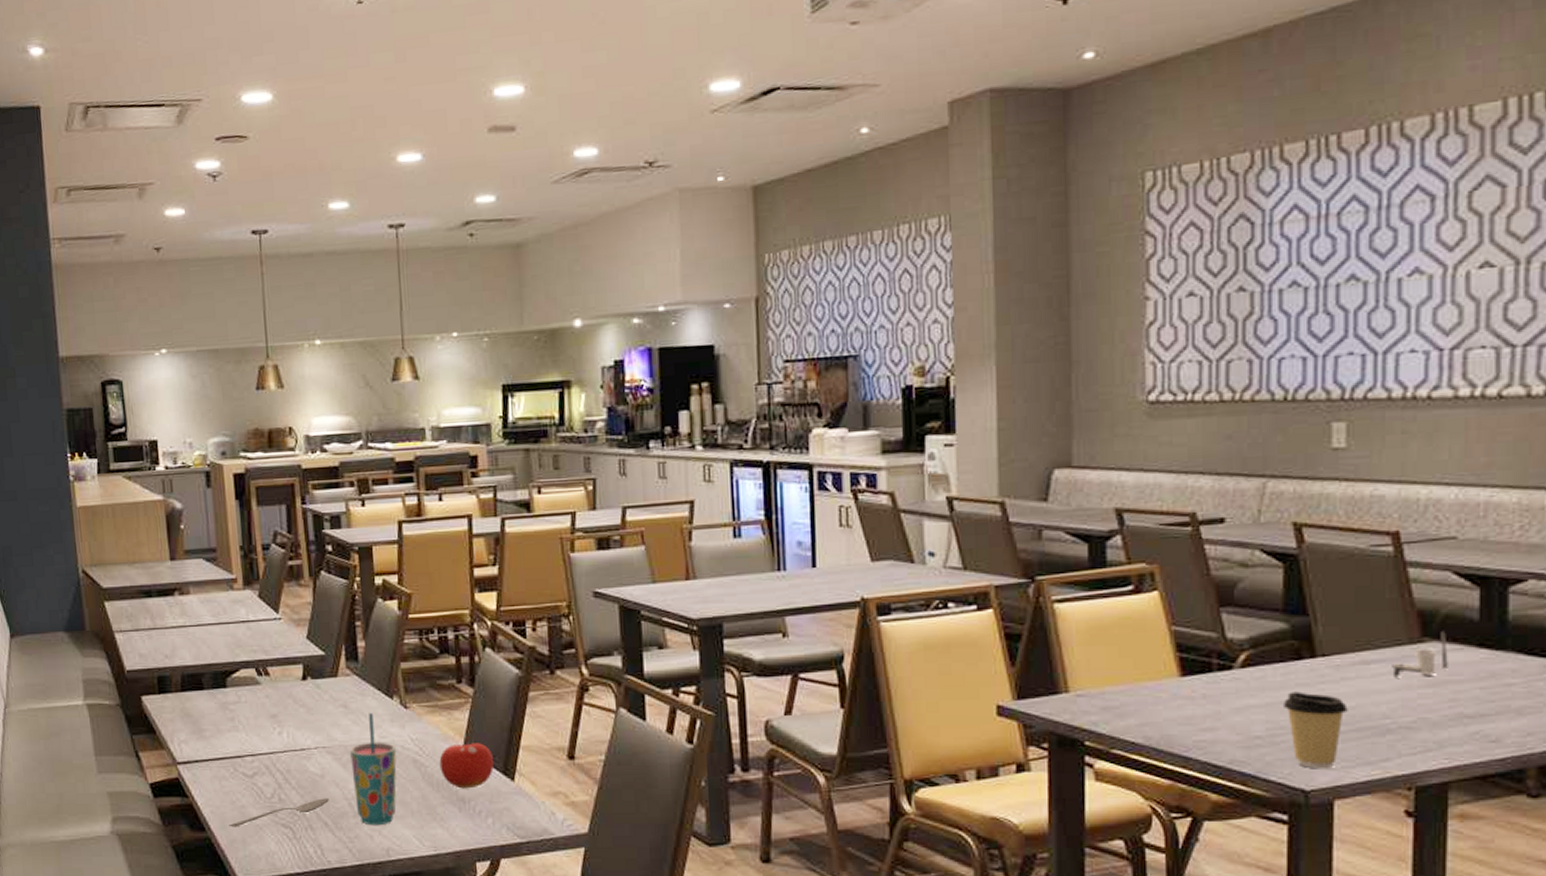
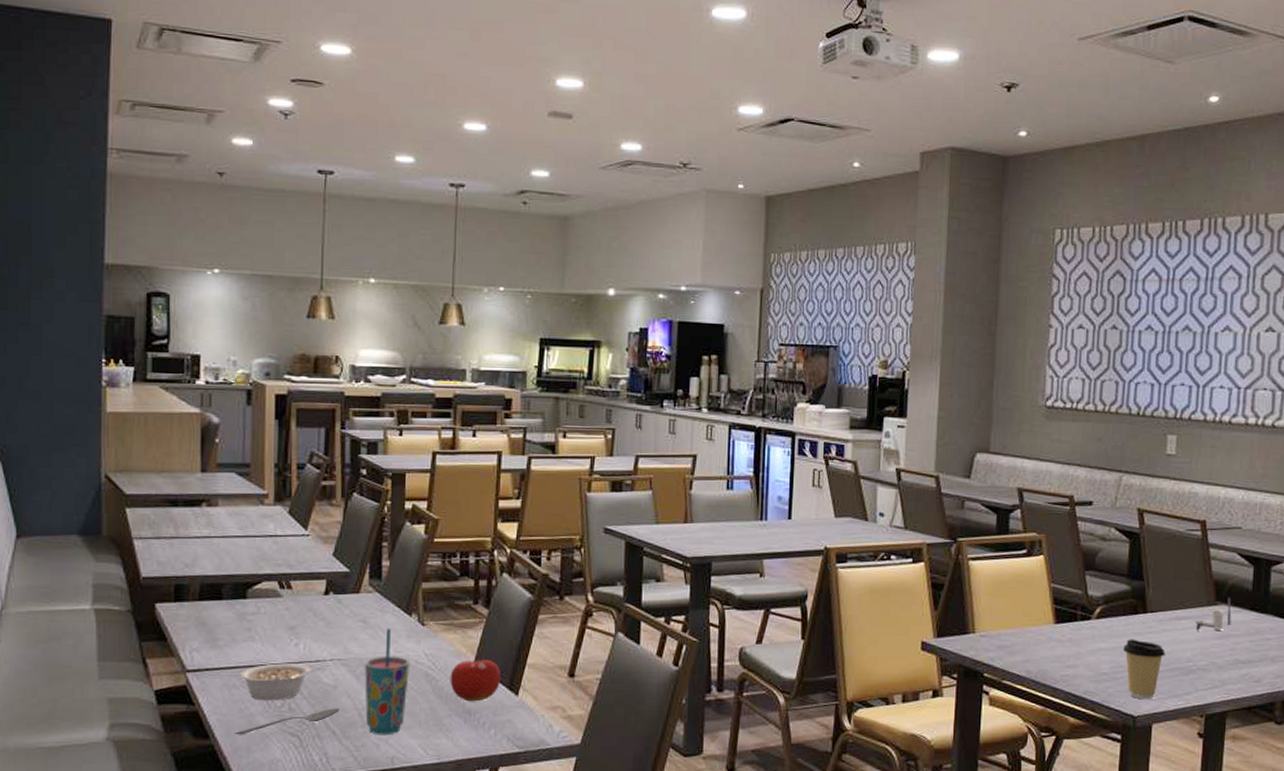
legume: none [228,753,308,792] -> present [240,663,322,701]

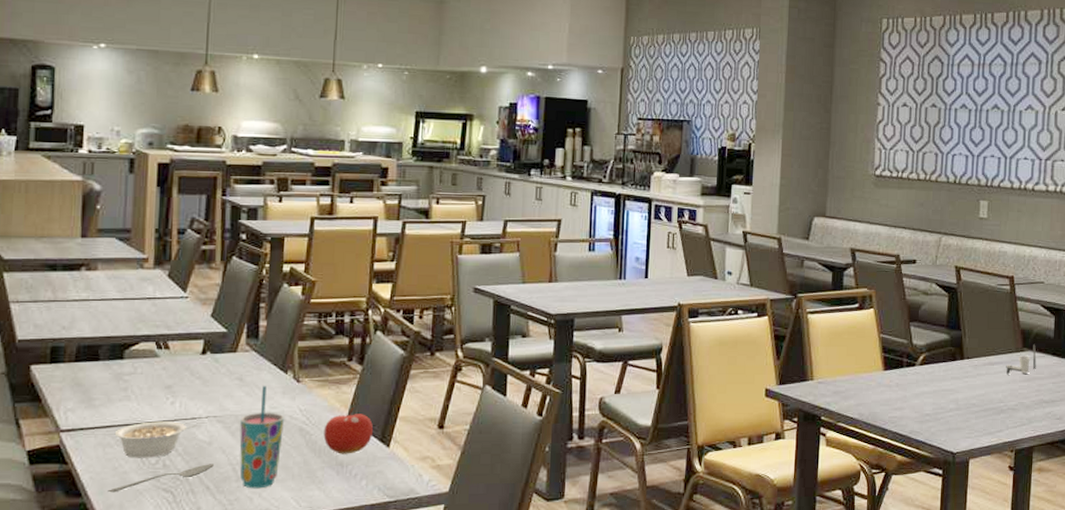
coffee cup: present [1122,639,1165,700] -> none [943,383,980,438]

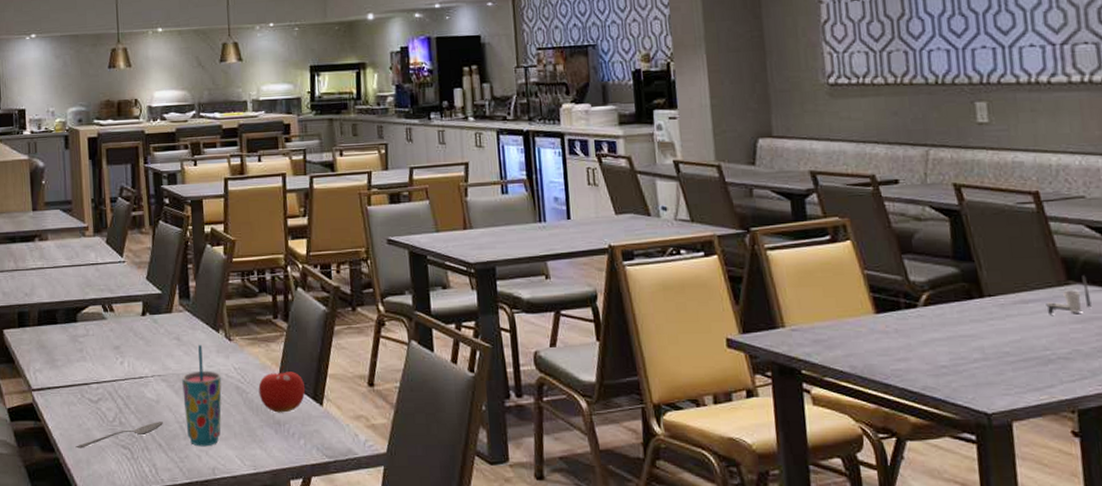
legume: present [114,421,198,458] -> none [76,380,145,416]

